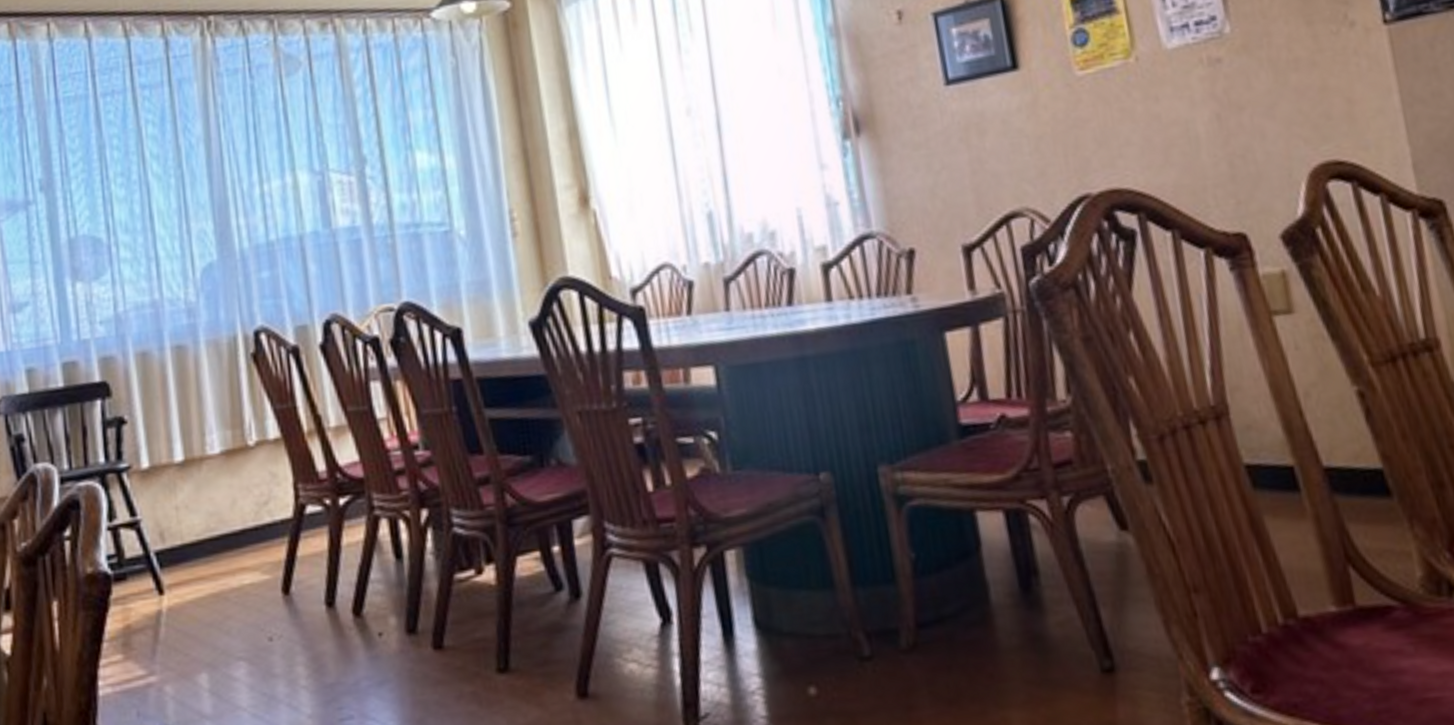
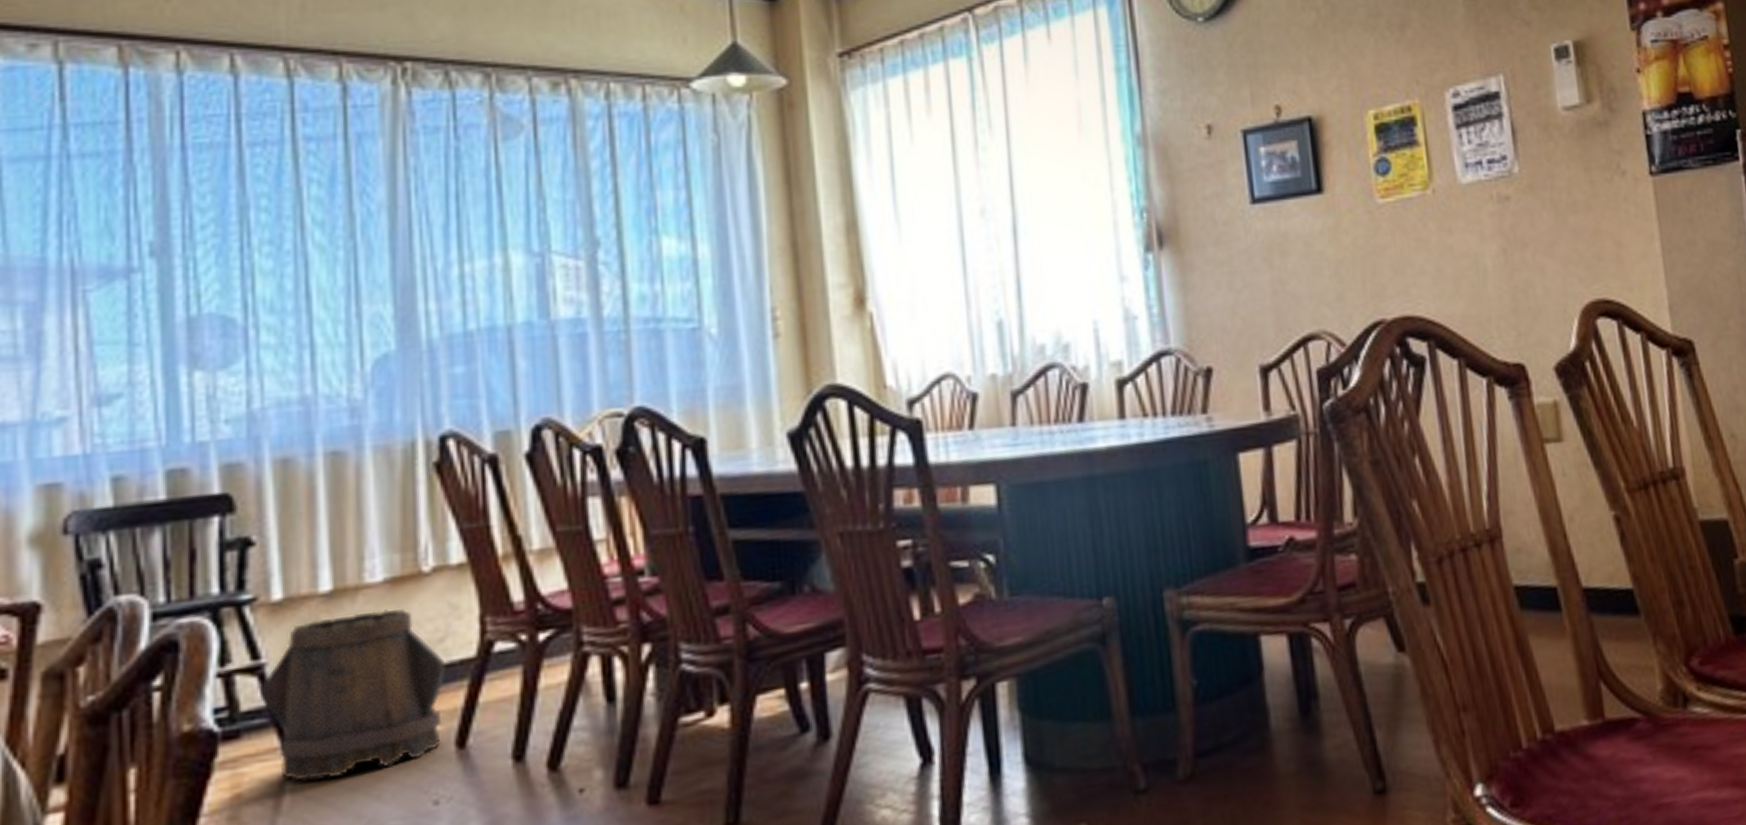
bucket: none [137,475,271,616] -> present [258,608,446,781]

